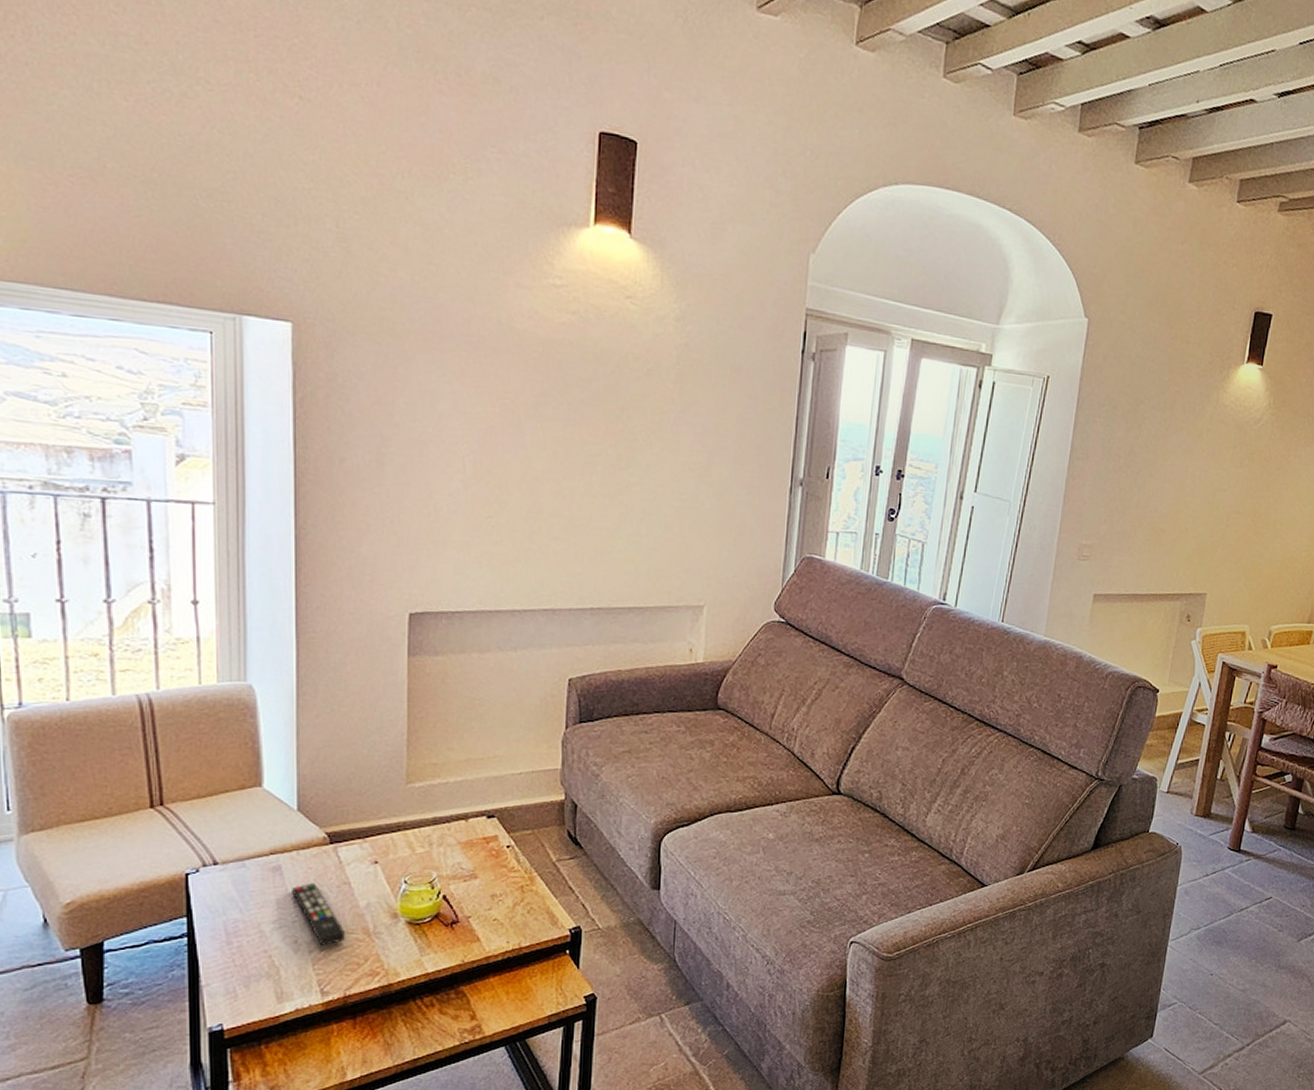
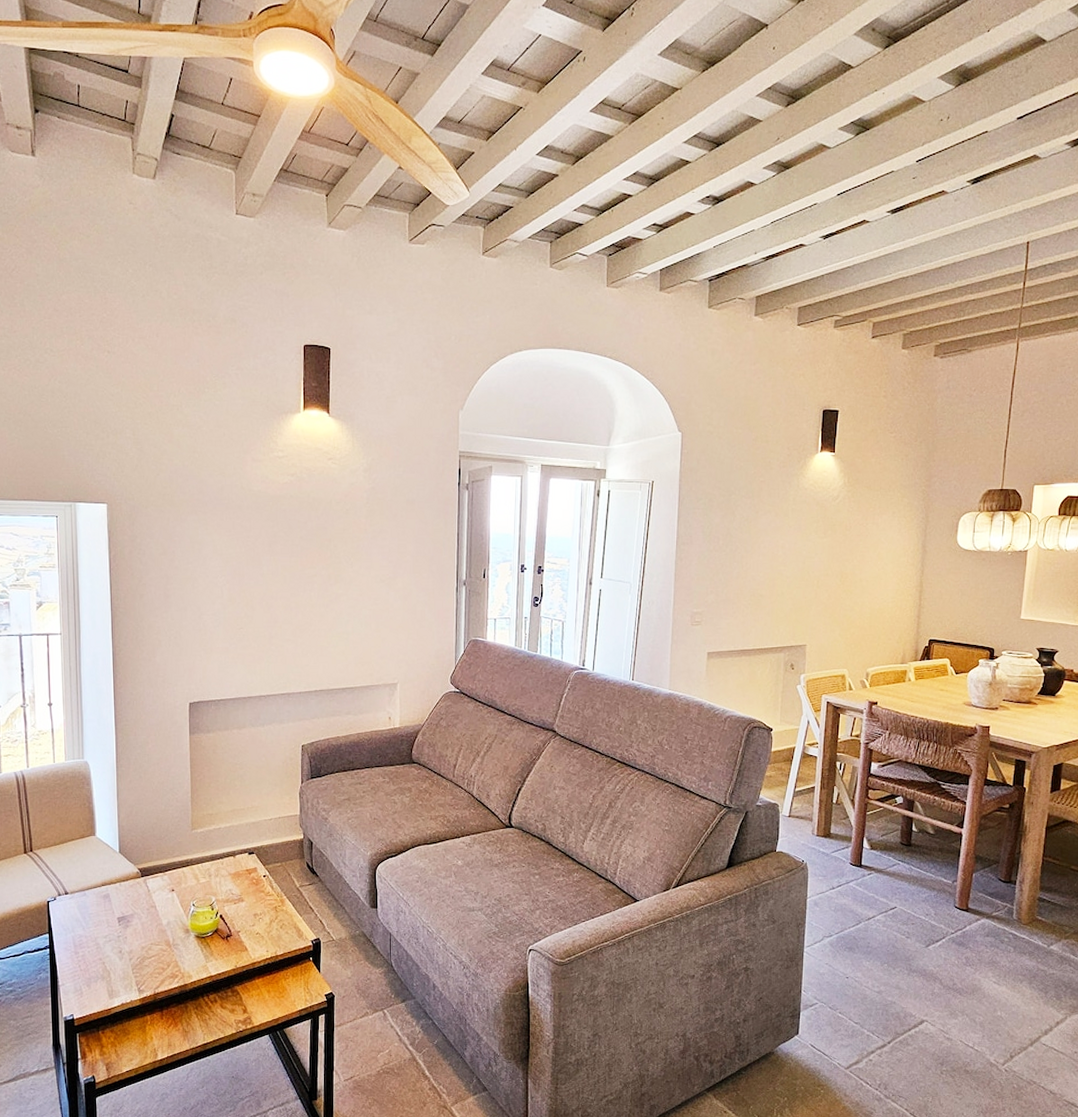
remote control: present [292,882,346,947] -> none [117,906,154,956]

